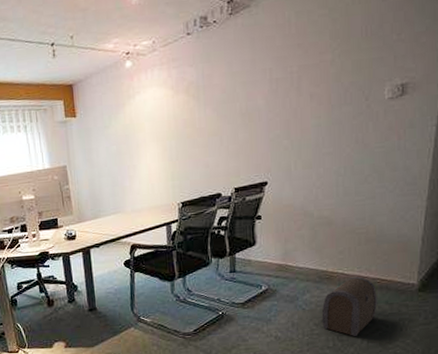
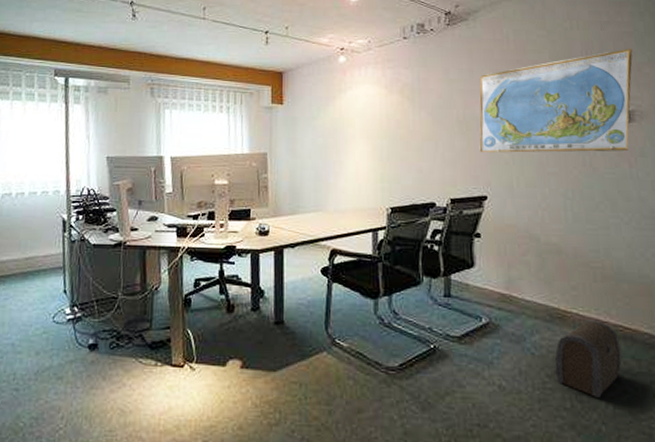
world map: none [260,17,412,141] -> present [479,48,633,153]

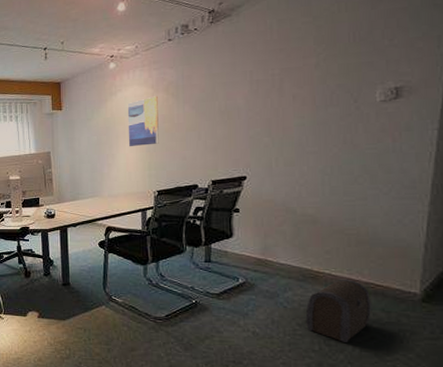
wall art: none [358,98,393,153] -> present [127,96,159,146]
world map: present [479,48,633,153] -> none [240,24,406,138]

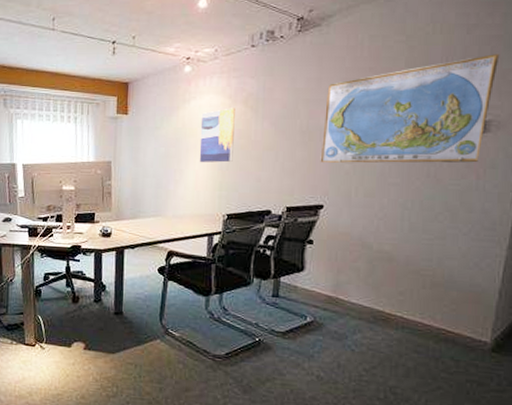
world map: none [240,24,406,138] -> present [320,53,500,163]
treasure chest: present [305,278,371,344] -> none [373,322,441,392]

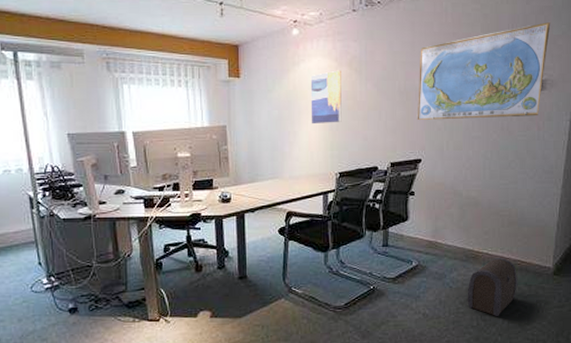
treasure chest: none [373,322,441,392] -> present [467,257,517,317]

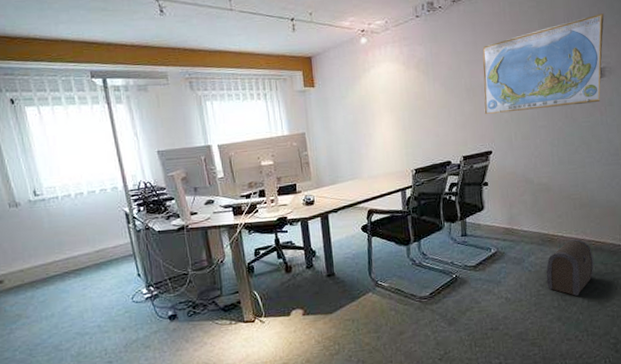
wall art: present [310,70,342,123] -> none [381,73,414,125]

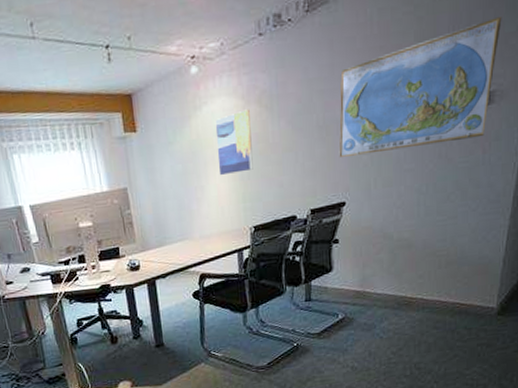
wall art: none [381,73,414,125] -> present [215,109,253,175]
treasure chest: present [546,238,594,297] -> none [399,301,455,365]

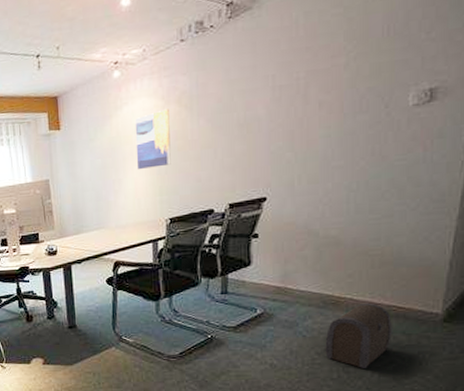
world map: present [339,15,502,157] -> none [260,13,445,154]
treasure chest: none [399,301,455,365] -> present [325,302,392,370]

